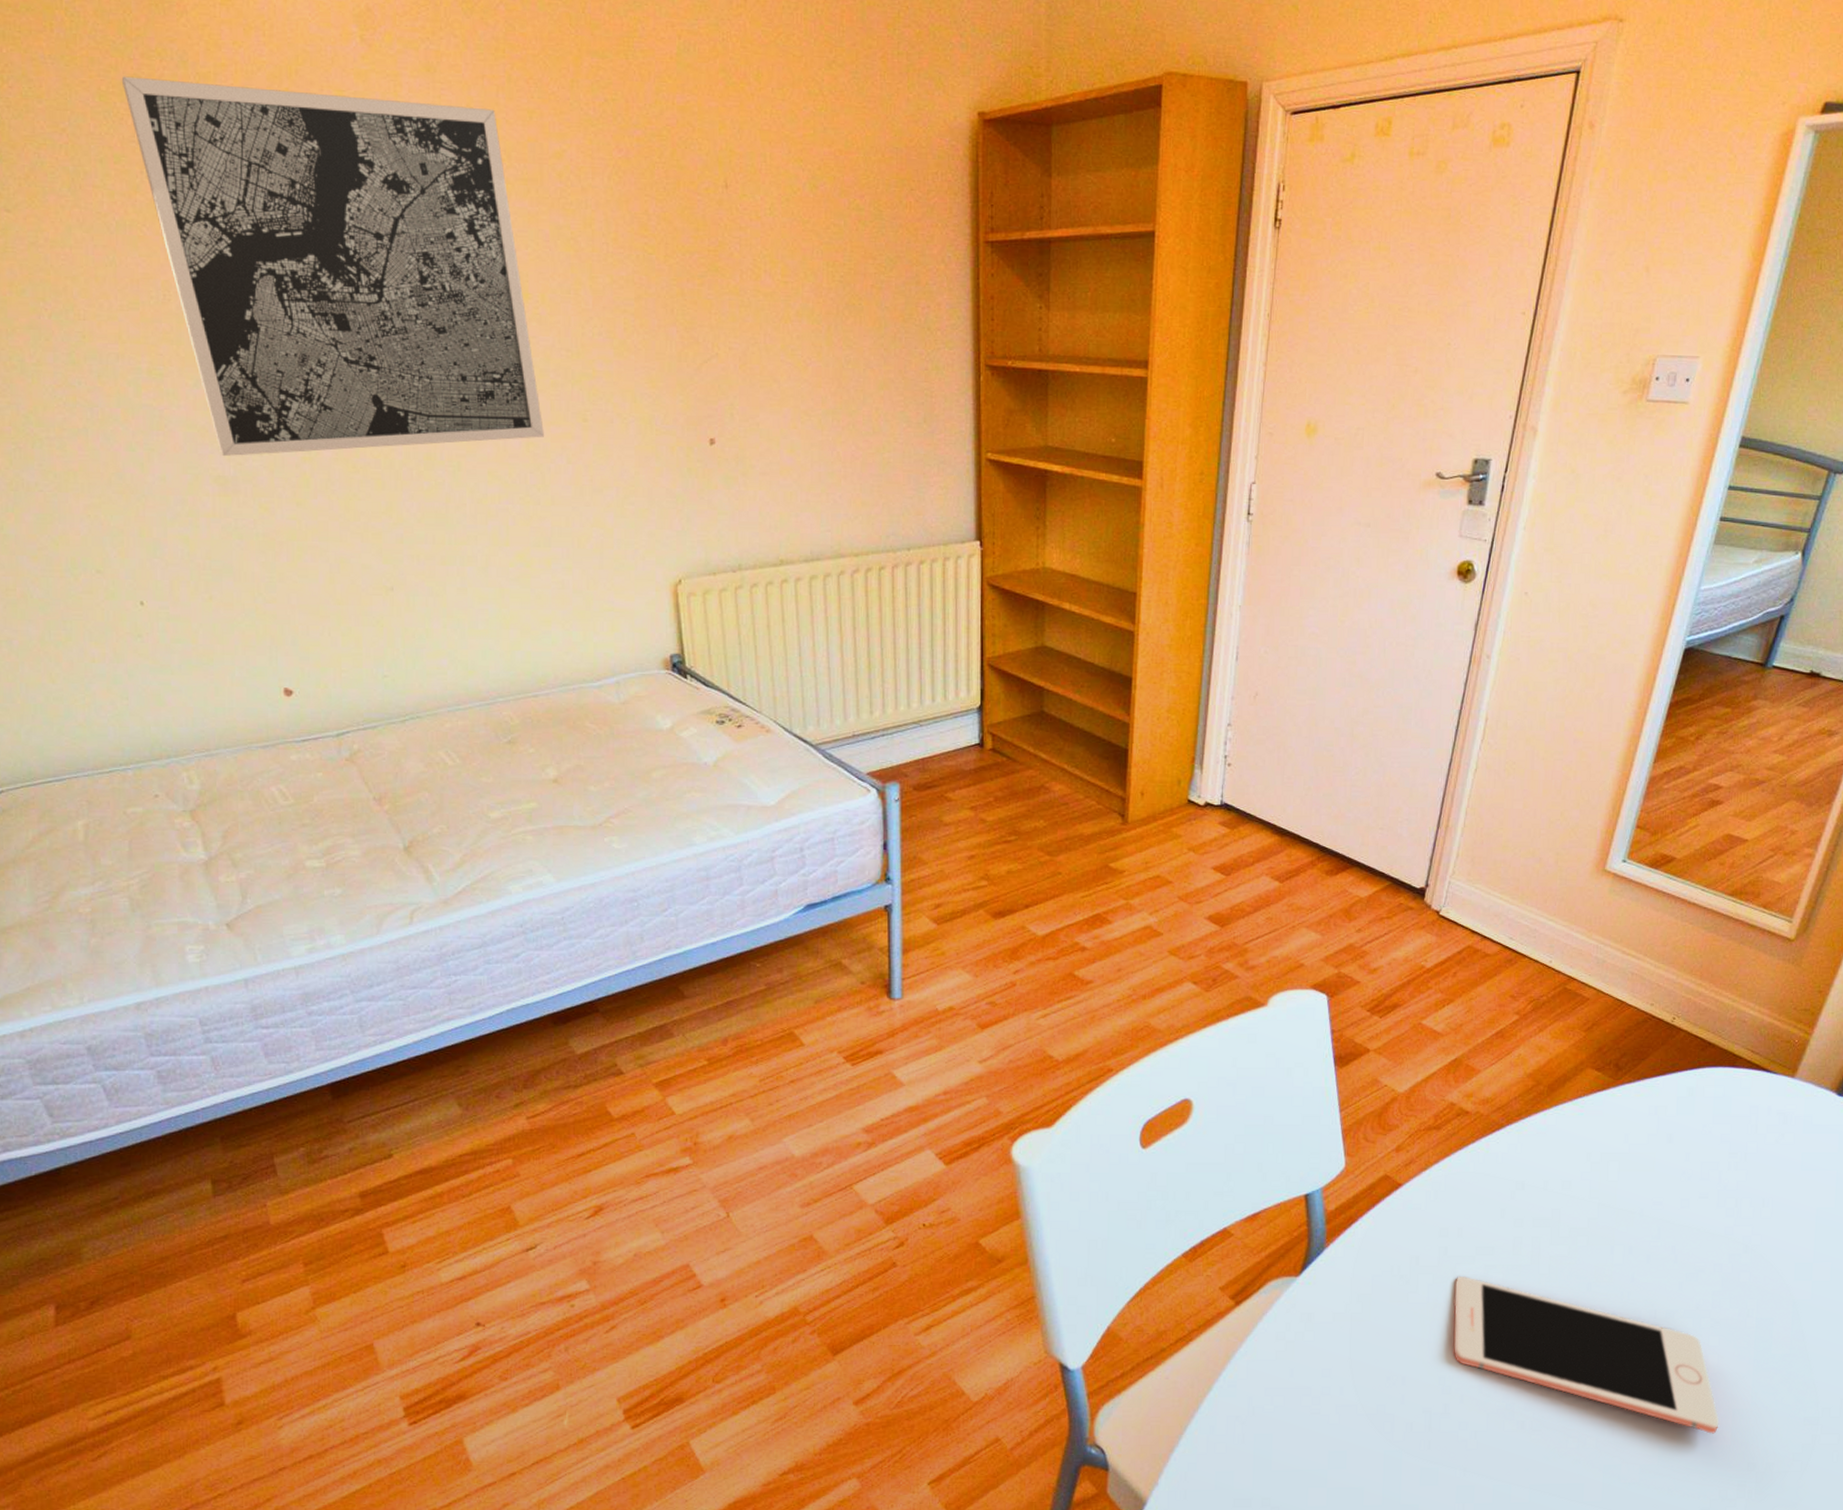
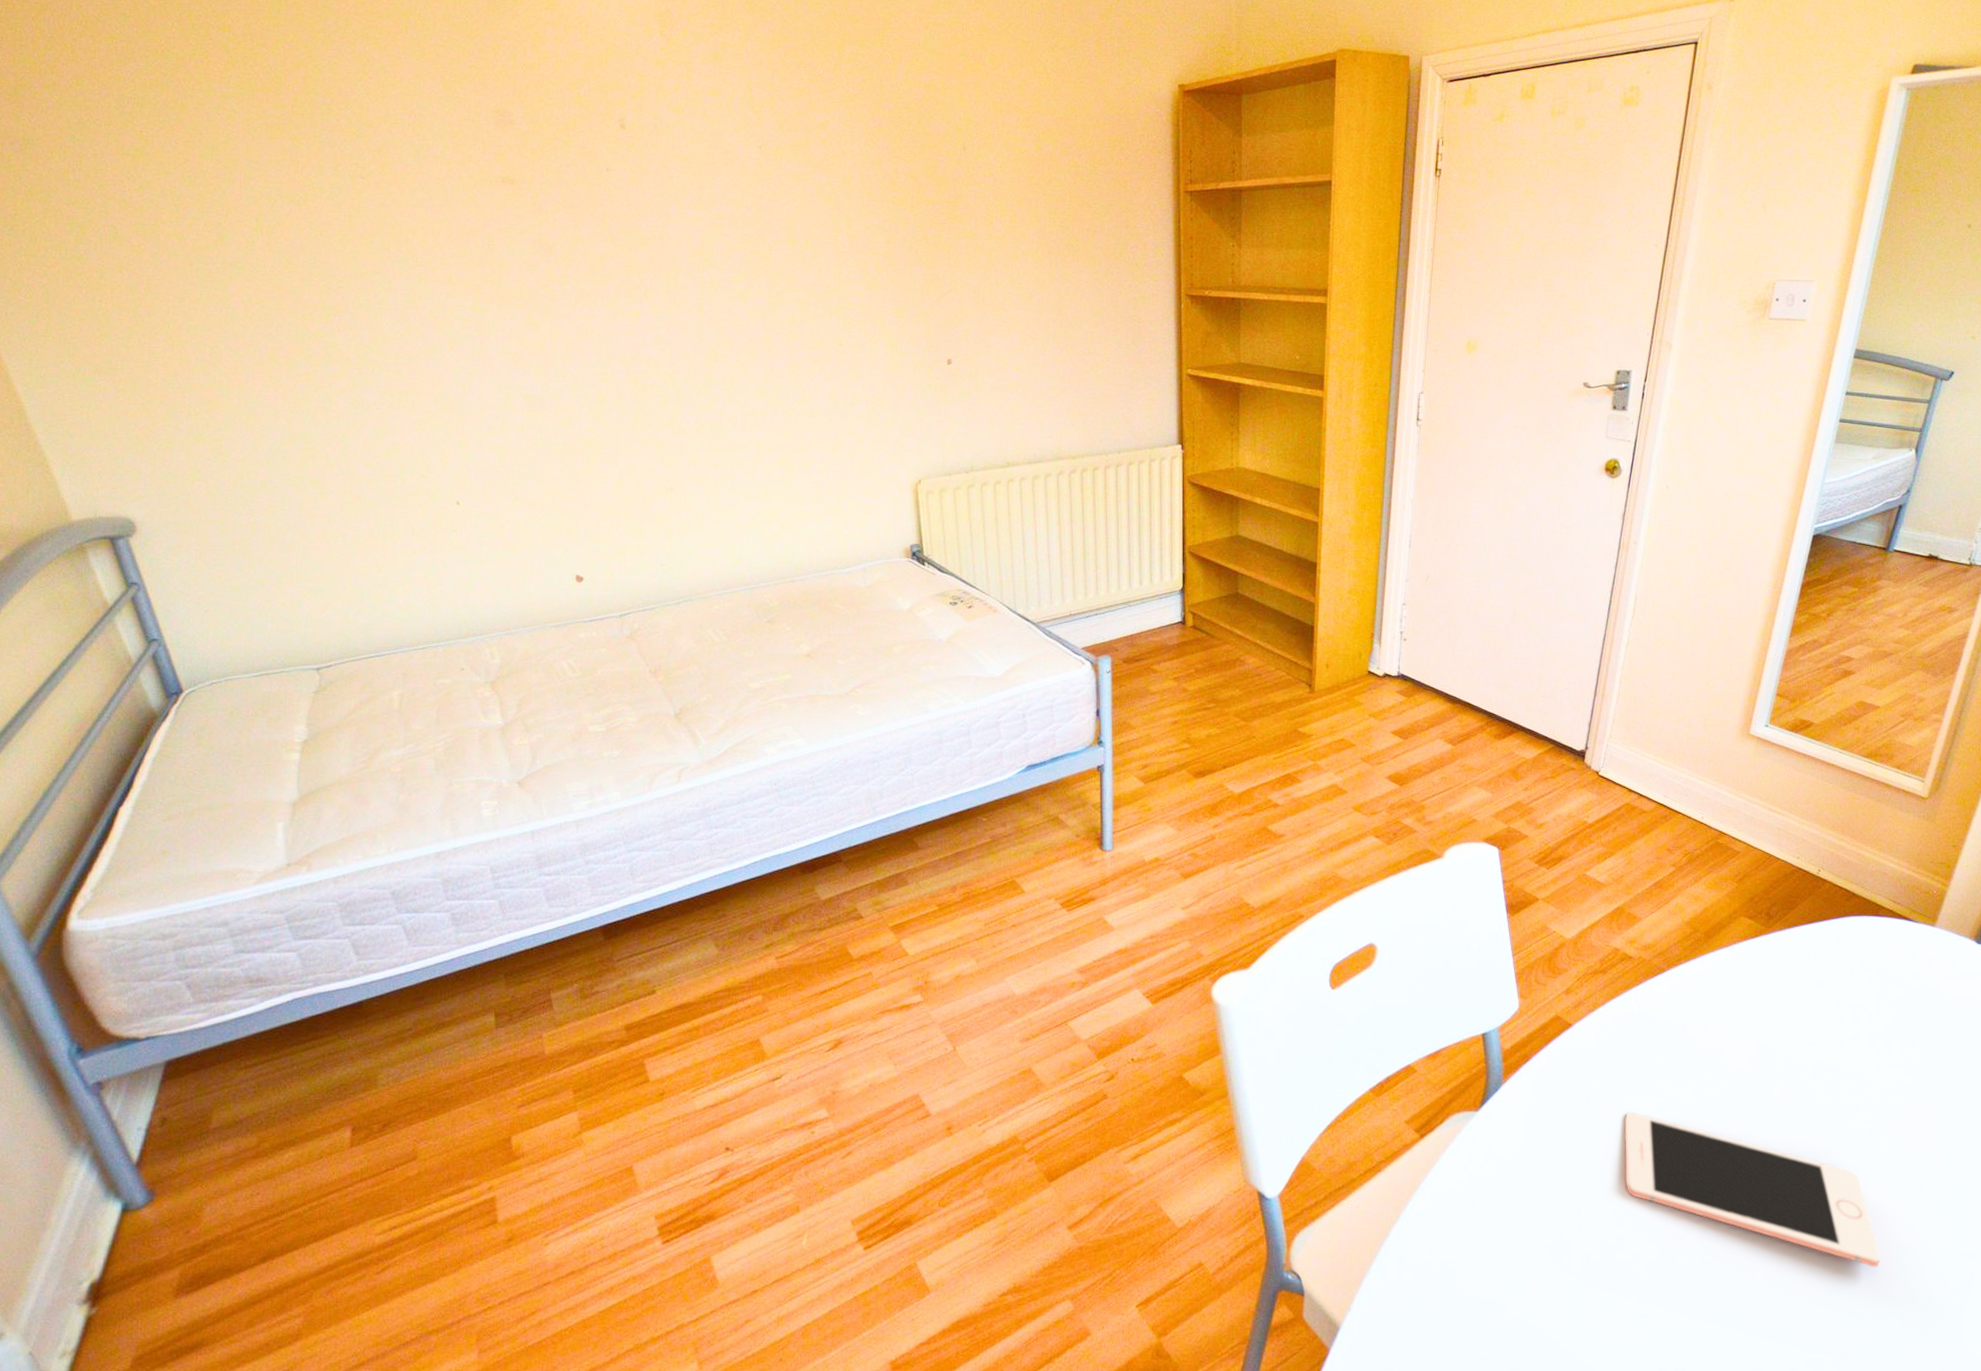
wall art: present [121,76,544,456] -> none [461,67,805,378]

